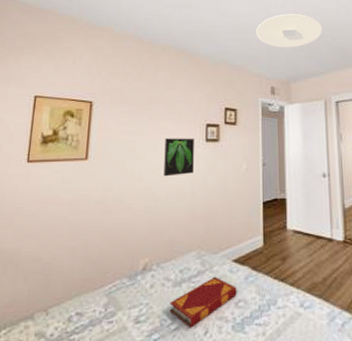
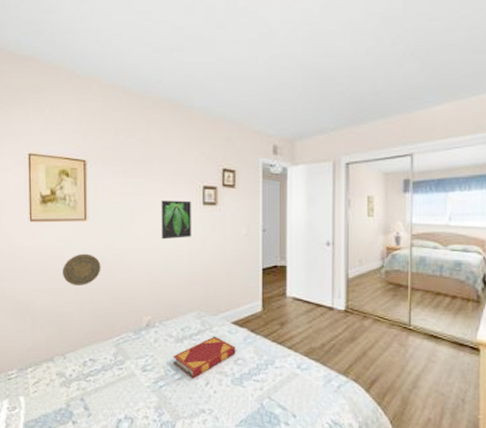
decorative plate: none [55,194,99,229] -> present [62,253,101,285]
ceiling light: present [256,14,322,48] -> none [257,56,335,100]

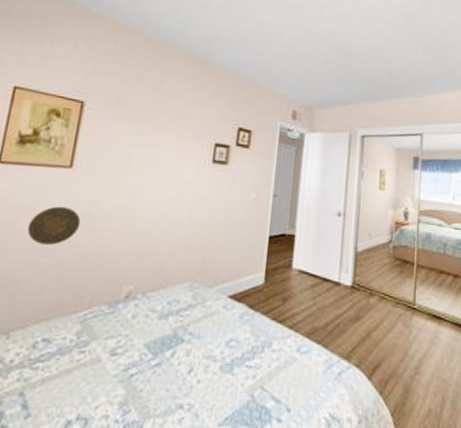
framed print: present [161,200,191,240] -> none [160,154,200,198]
hardback book: present [173,336,236,379] -> none [151,312,230,365]

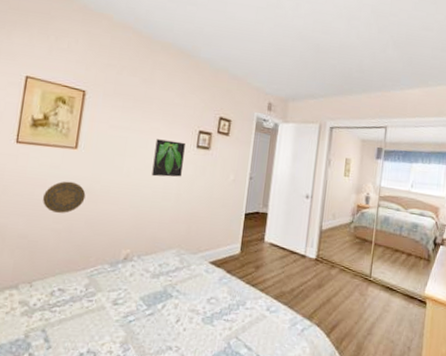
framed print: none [160,154,200,198] -> present [151,139,186,177]

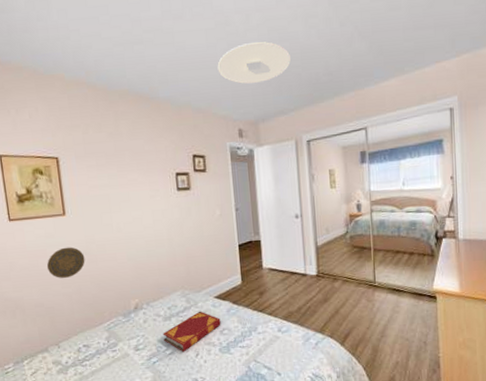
hardback book: none [145,274,211,316] -> present [162,311,221,352]
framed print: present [151,139,186,177] -> none [137,187,169,227]
ceiling light: none [260,27,329,65] -> present [217,42,291,84]

